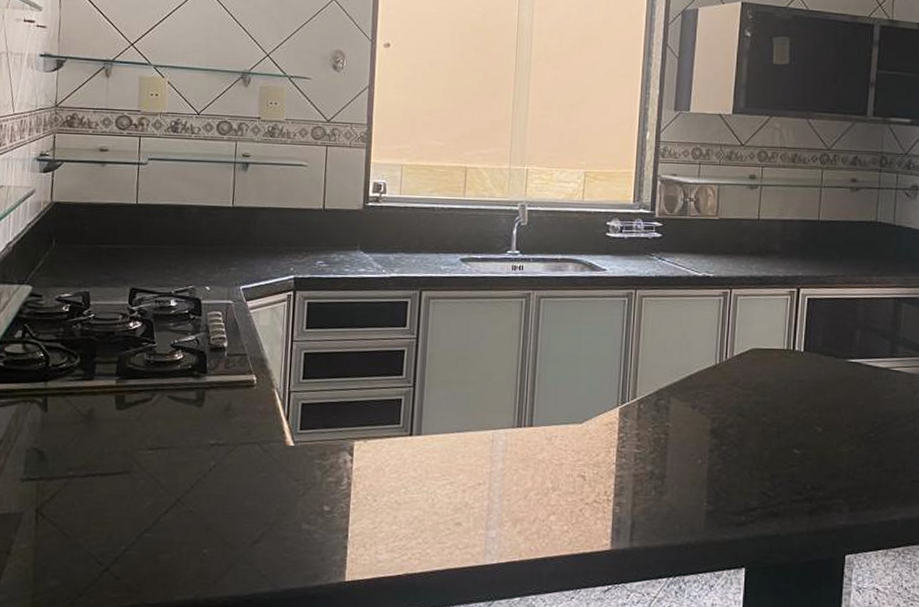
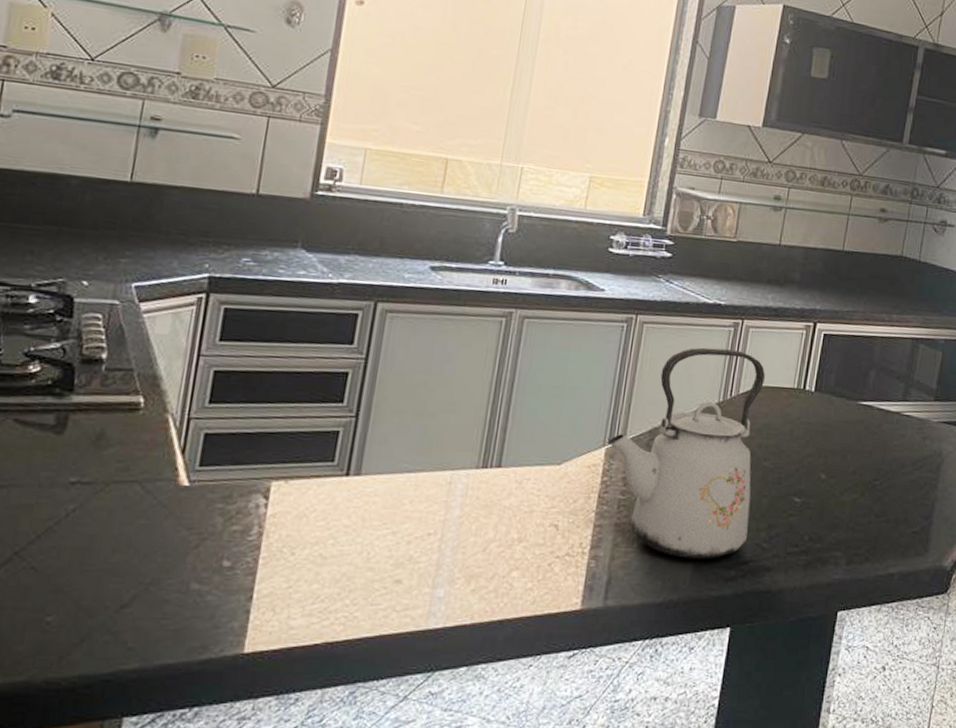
kettle: none [620,316,756,506] -> present [607,347,765,559]

